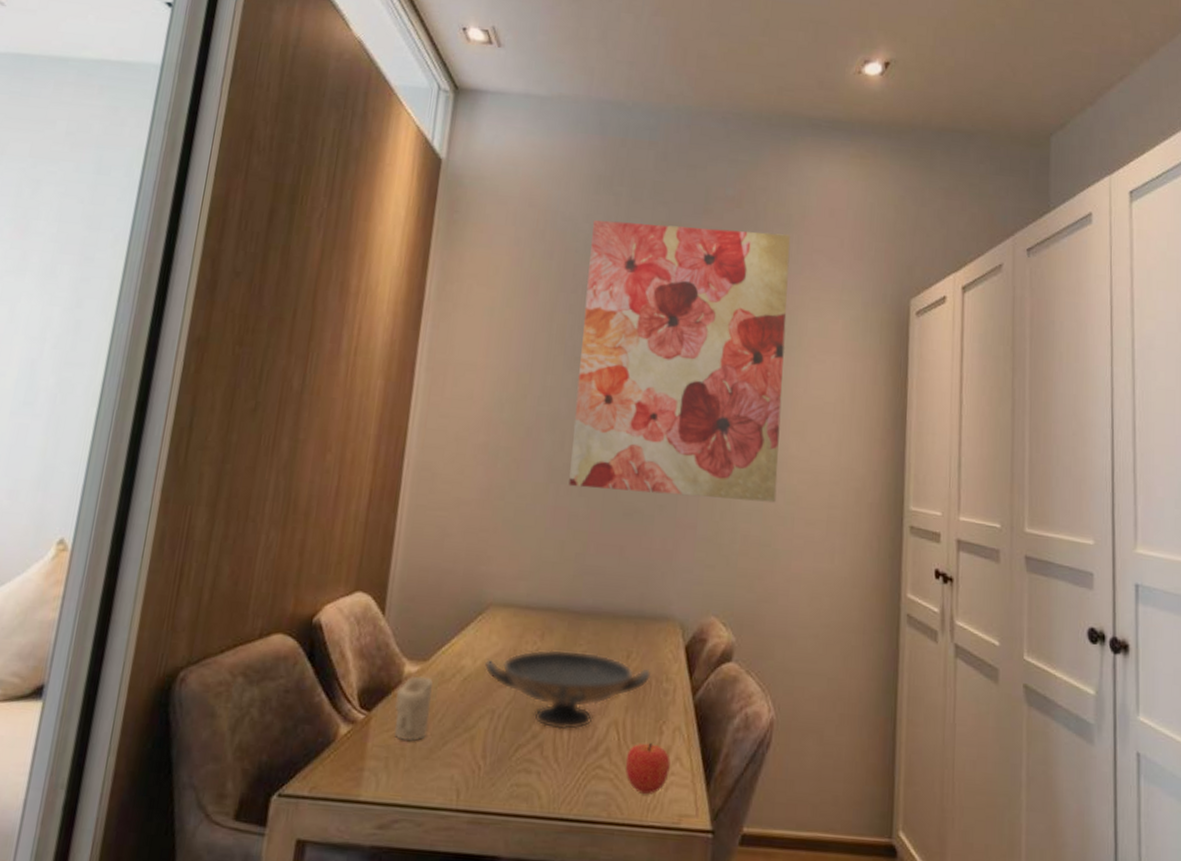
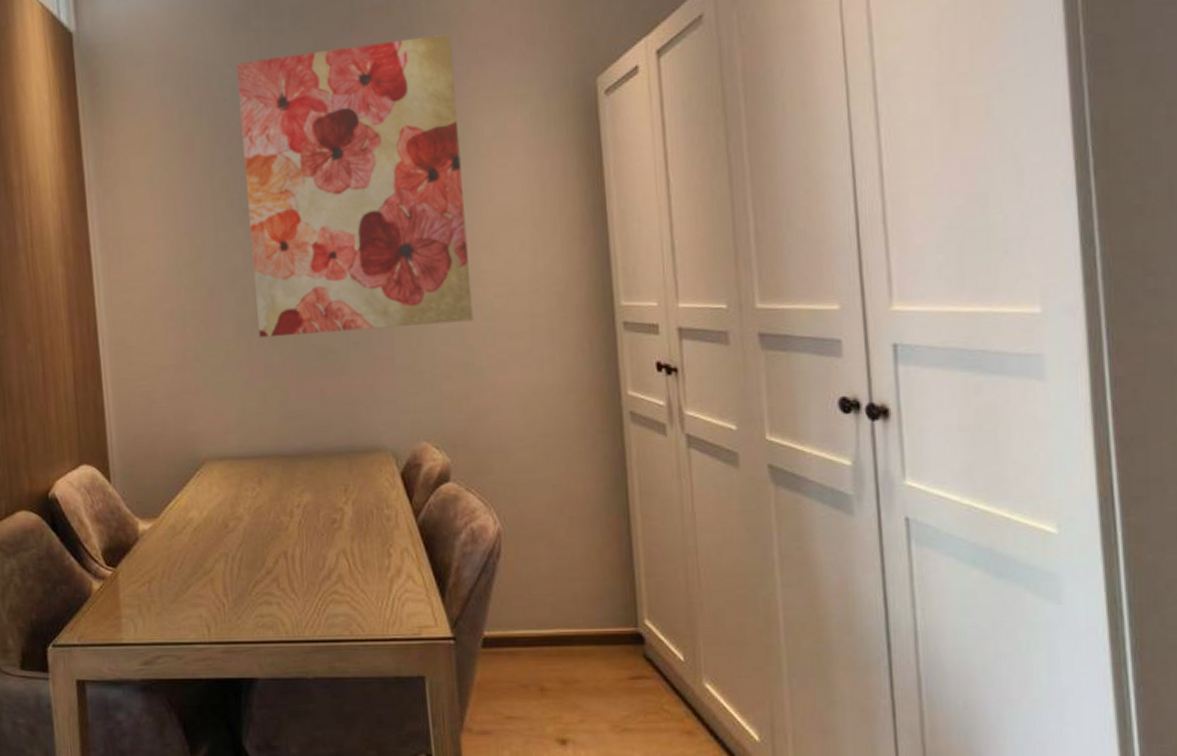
candle: present [394,676,433,742] -> none [135,531,171,590]
decorative bowl: present [484,649,652,731] -> none [210,490,372,564]
fruit: present [625,743,671,795] -> none [359,566,403,613]

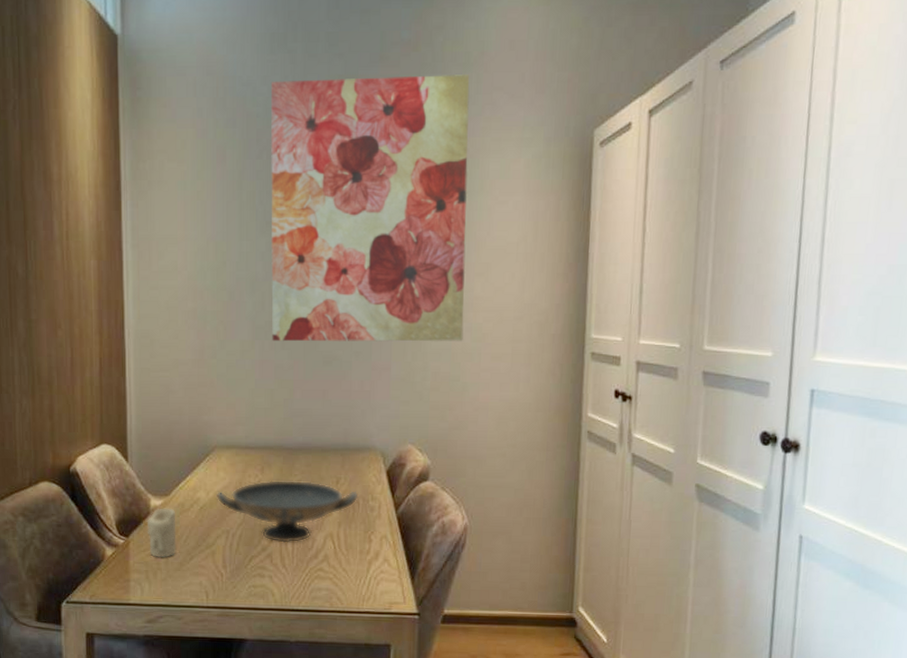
candle: none [135,531,171,590] -> present [146,508,177,558]
decorative bowl: none [210,490,372,564] -> present [216,479,359,543]

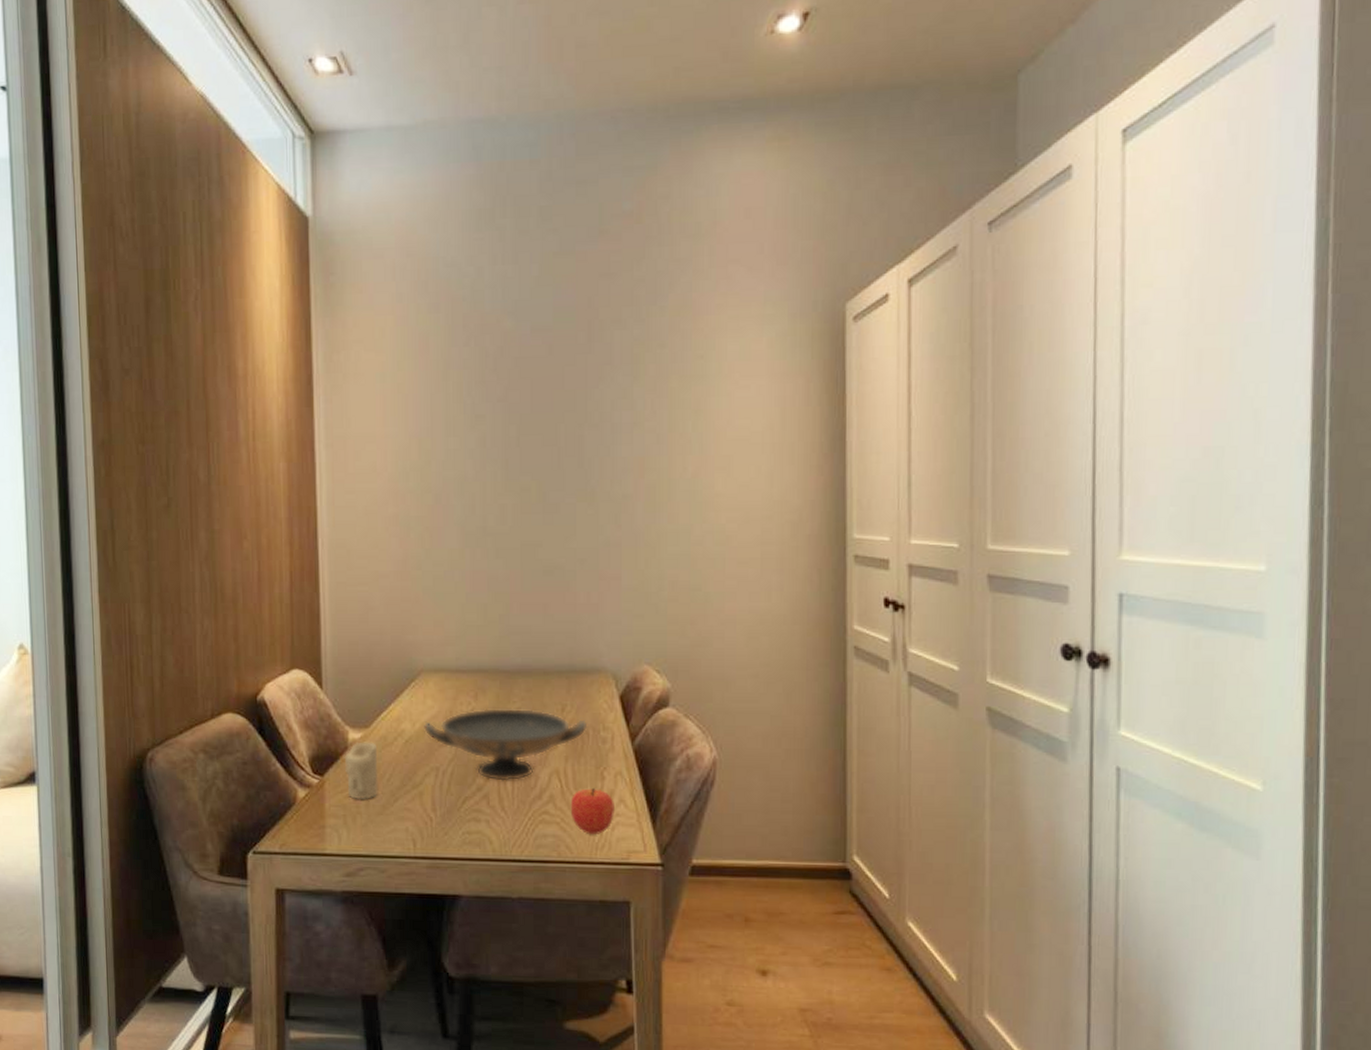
wall art: present [270,74,470,342] -> none [477,247,704,549]
fruit: none [342,549,380,589] -> present [570,788,614,835]

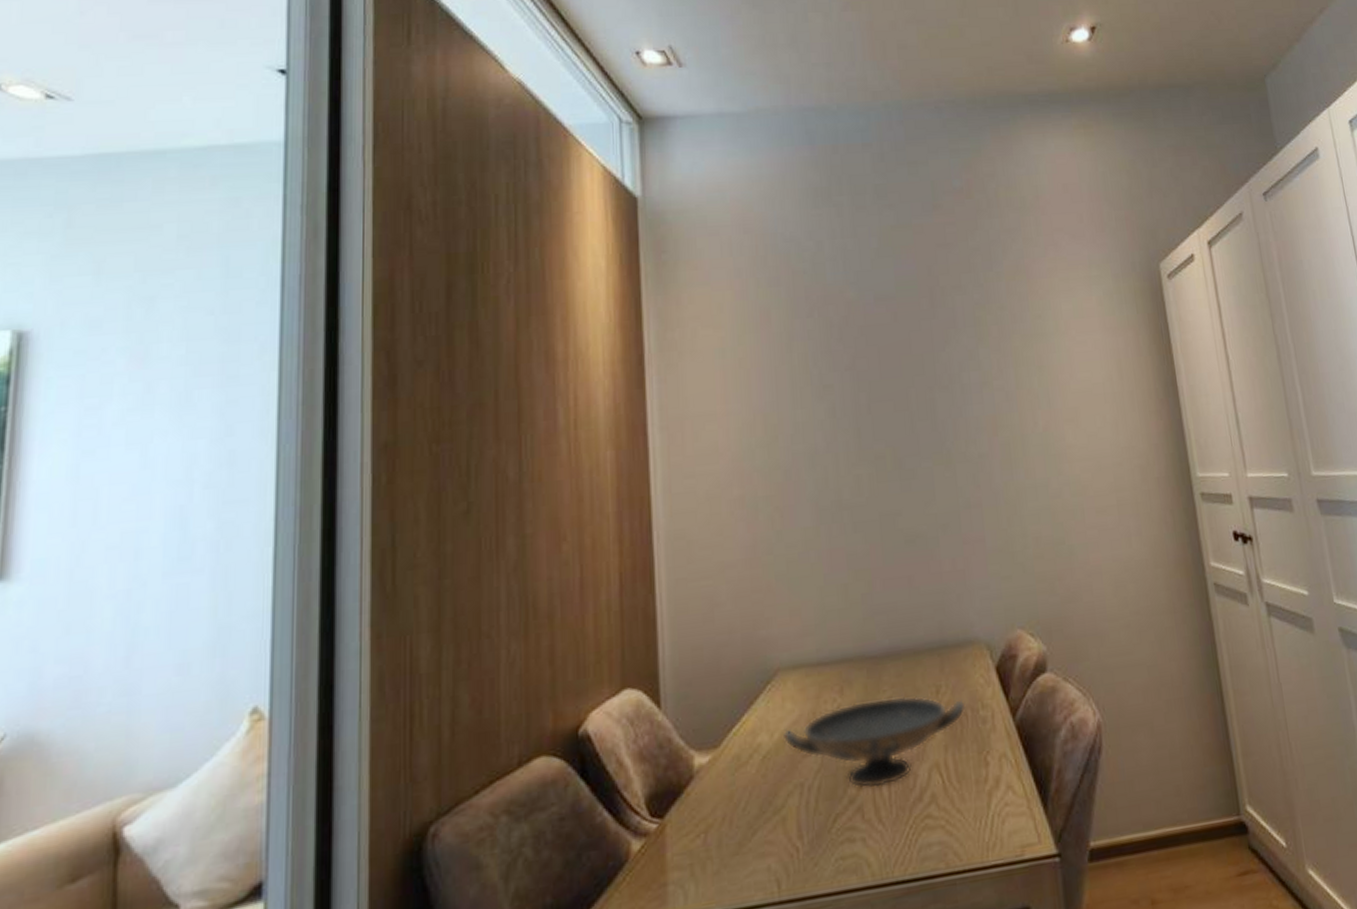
candle: present [344,741,379,800] -> none [689,765,733,842]
fruit: present [570,788,614,835] -> none [954,778,1003,835]

